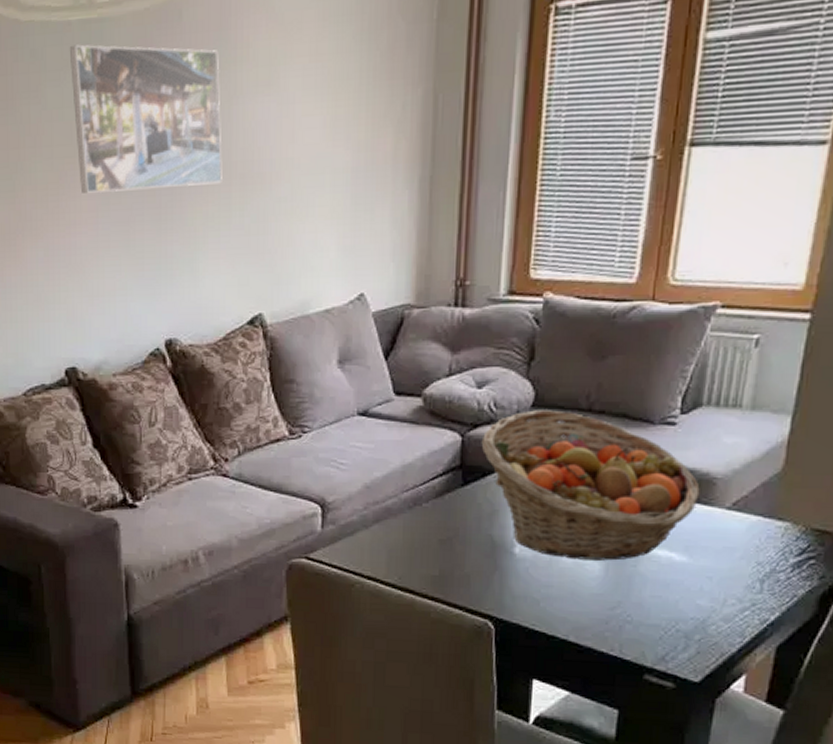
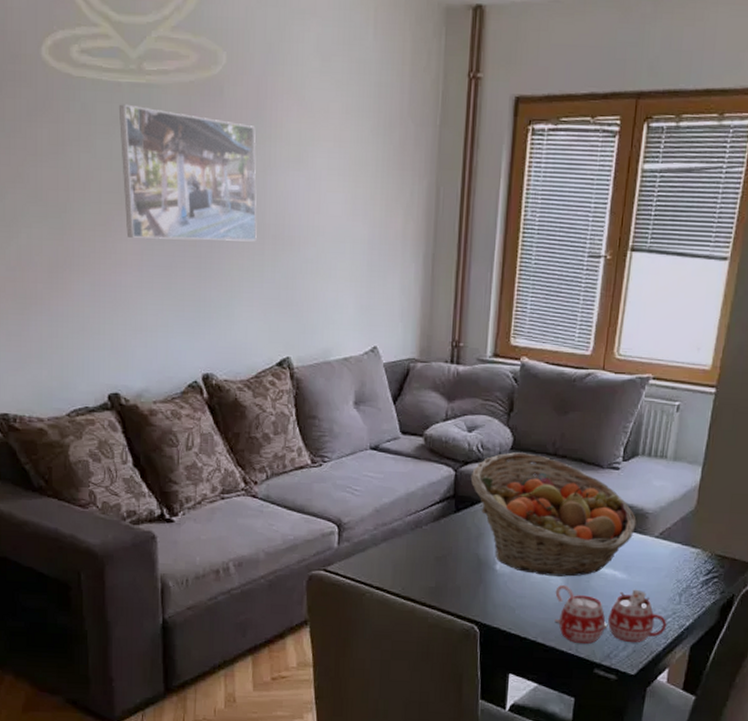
mug: none [591,571,744,644] -> present [554,585,667,645]

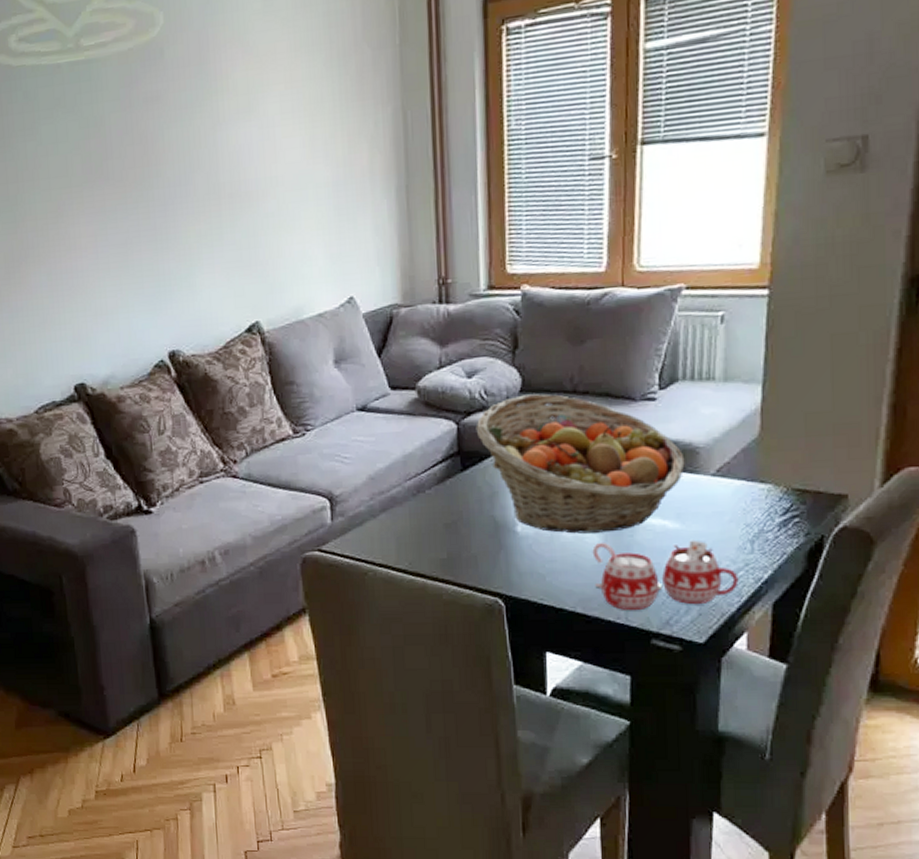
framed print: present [118,104,257,242] -> none [59,82,212,220]

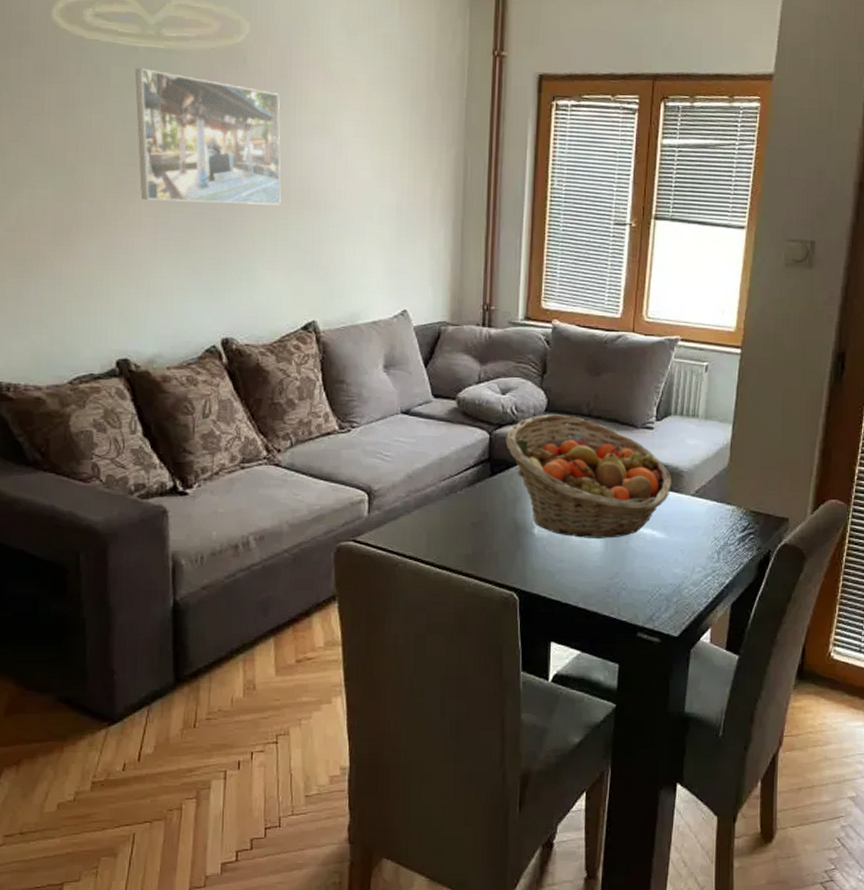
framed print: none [59,82,212,220] -> present [134,67,281,206]
mug: present [592,540,739,611] -> none [595,547,707,608]

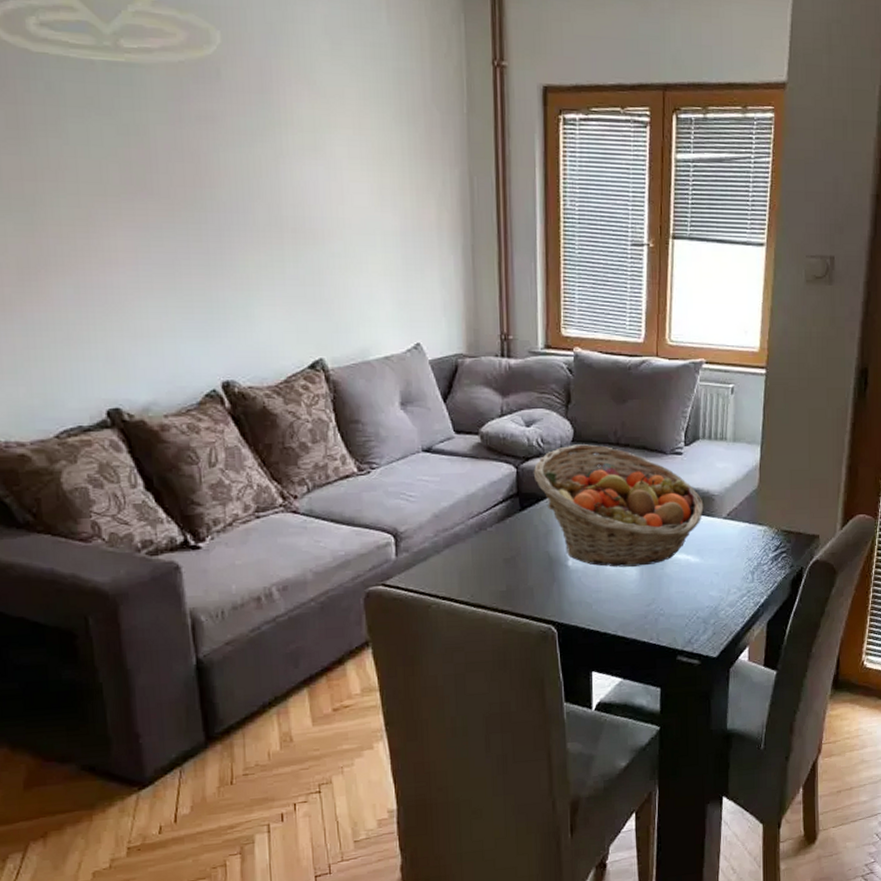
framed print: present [134,67,281,206] -> none [93,84,274,236]

